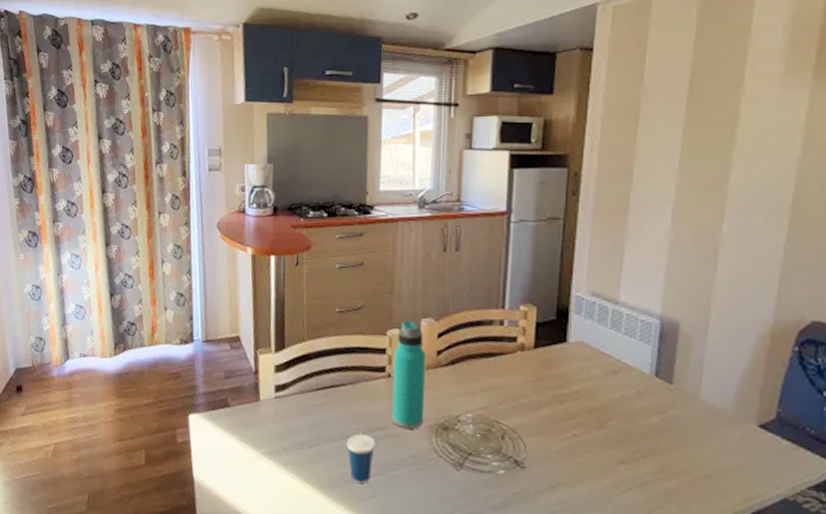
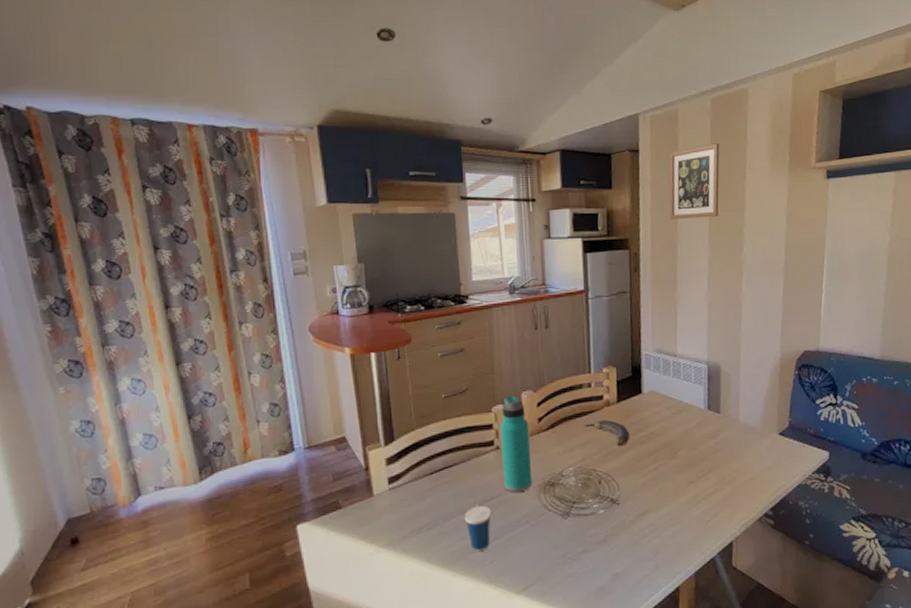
banana: none [489,365,546,402] -> present [582,419,630,447]
picture frame: none [626,39,708,134] -> present [669,143,720,219]

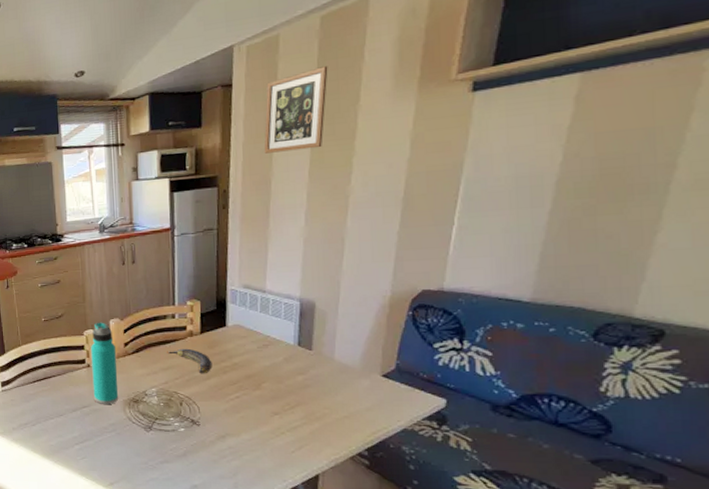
cup: present [464,500,491,551] -> none [60,407,83,448]

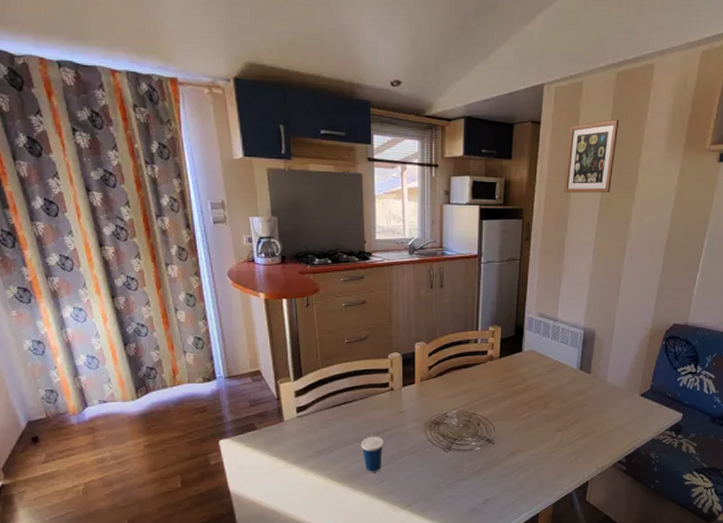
cup: none [60,407,83,448] -> present [360,431,384,472]
water bottle: present [91,322,119,404] -> none [395,345,421,427]
banana: present [166,348,213,374] -> none [467,372,508,396]

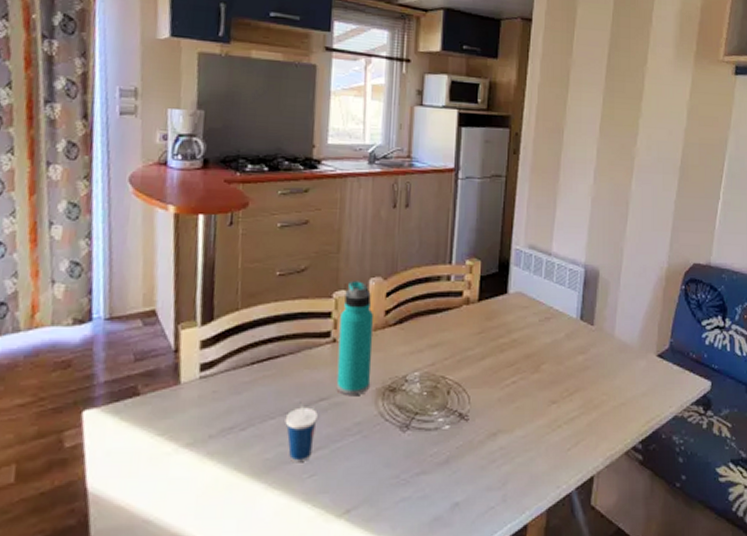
water bottle: none [395,345,421,427] -> present [336,280,375,395]
picture frame: present [563,119,619,194] -> none [558,22,621,103]

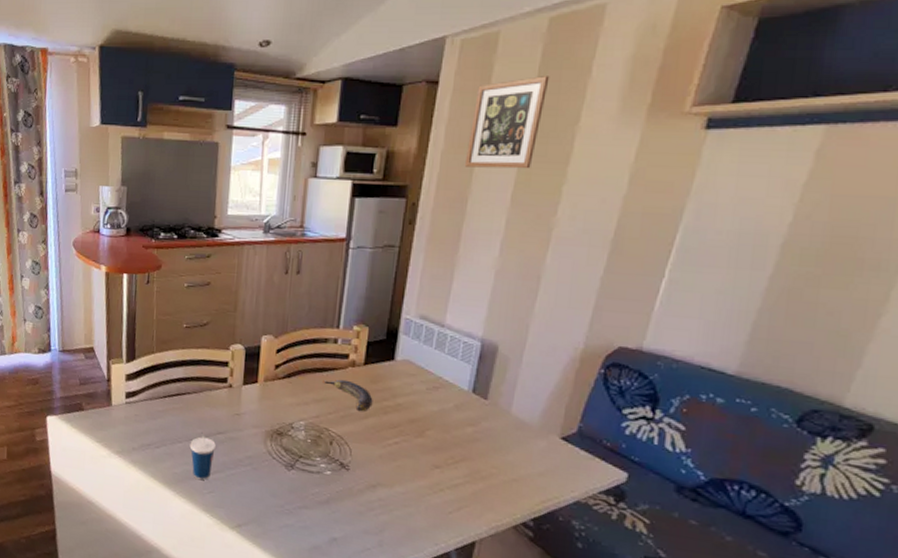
water bottle: present [336,280,375,395] -> none [231,336,266,434]
banana: none [436,319,489,353] -> present [322,379,373,412]
picture frame: none [558,22,621,103] -> present [464,76,550,169]

